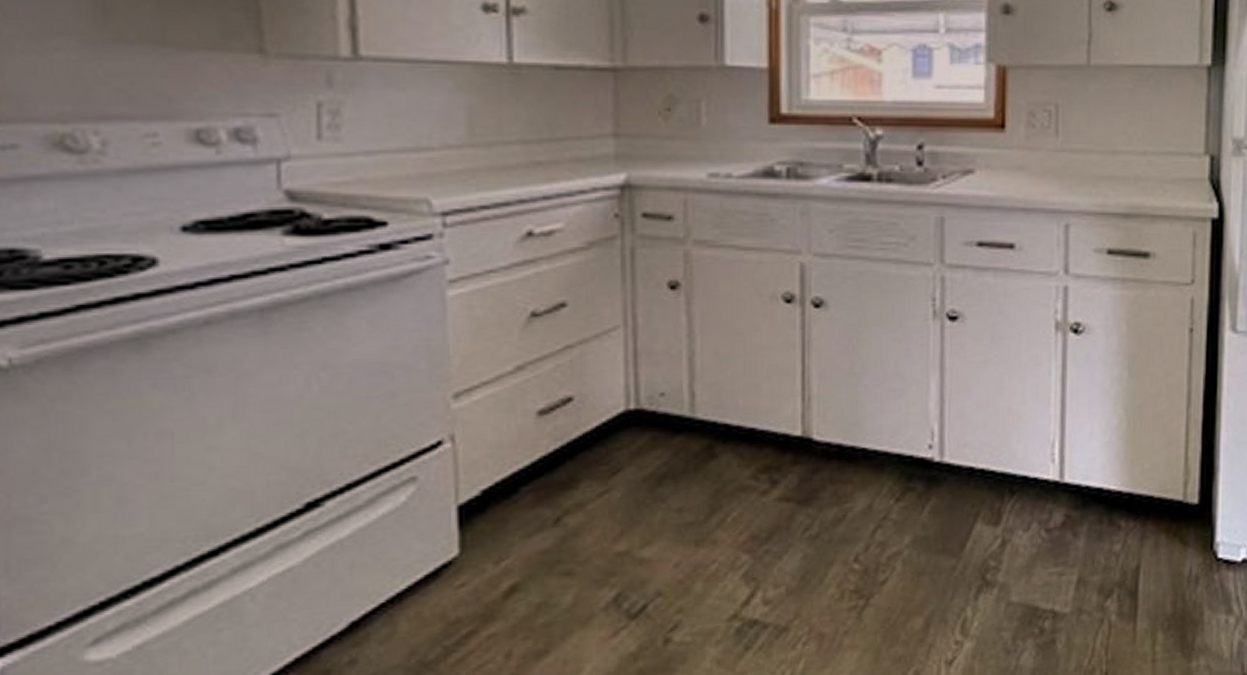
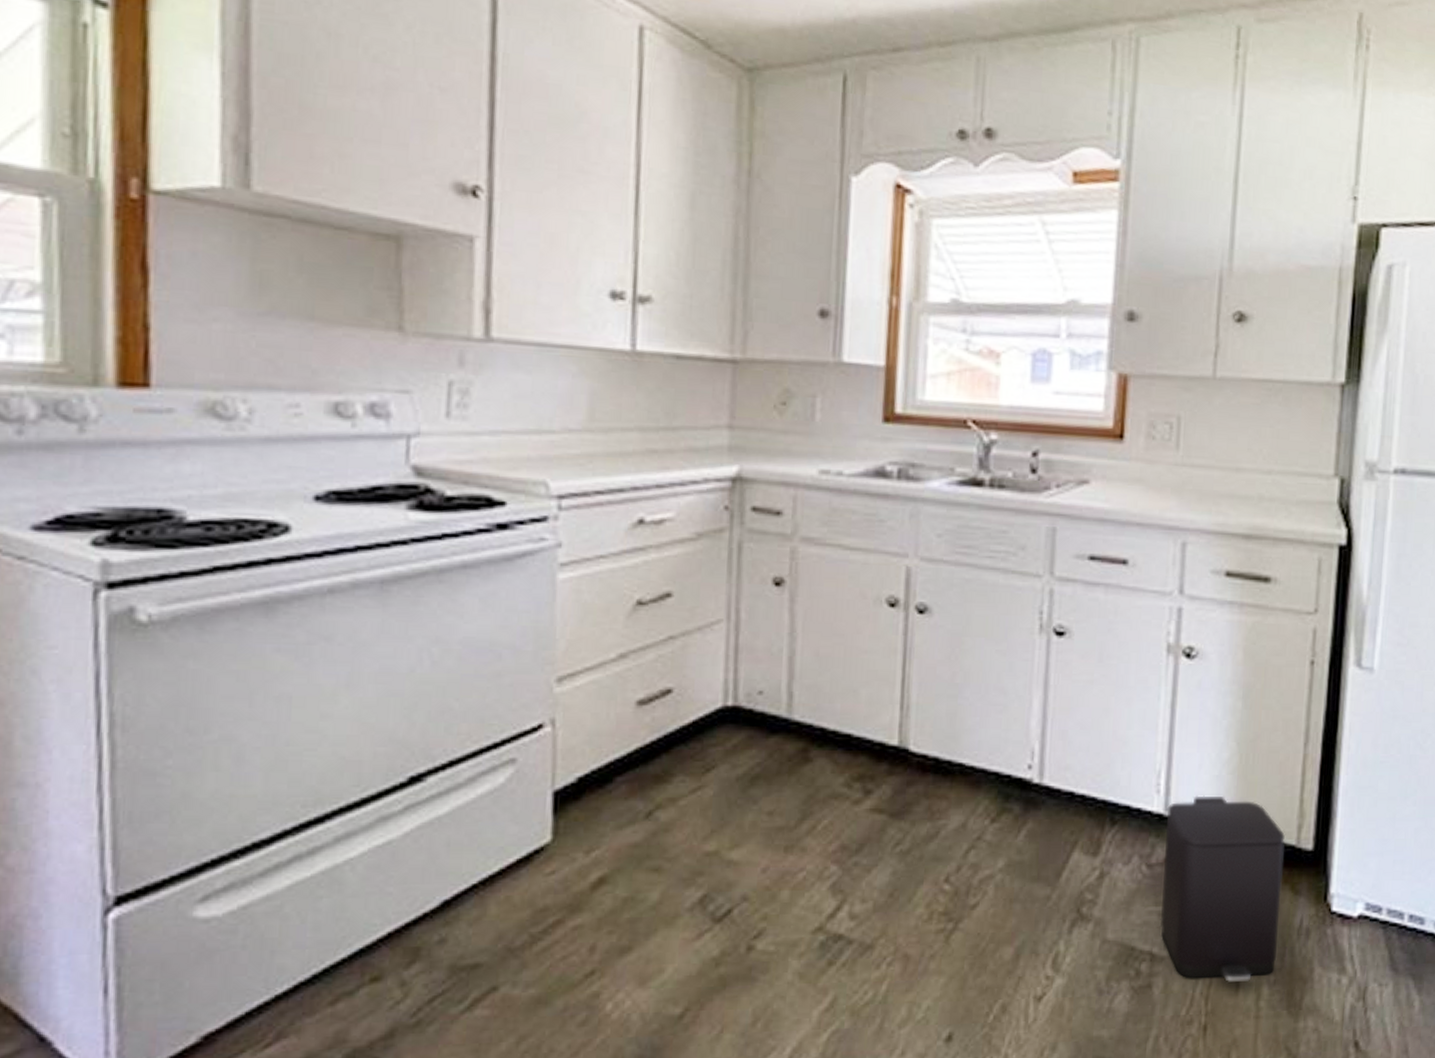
pedal bin: none [1060,461,1172,632] -> present [1160,795,1285,983]

